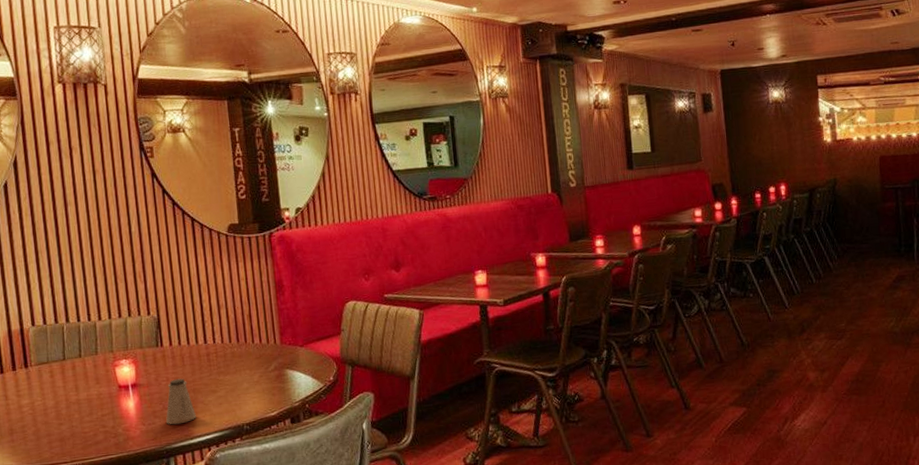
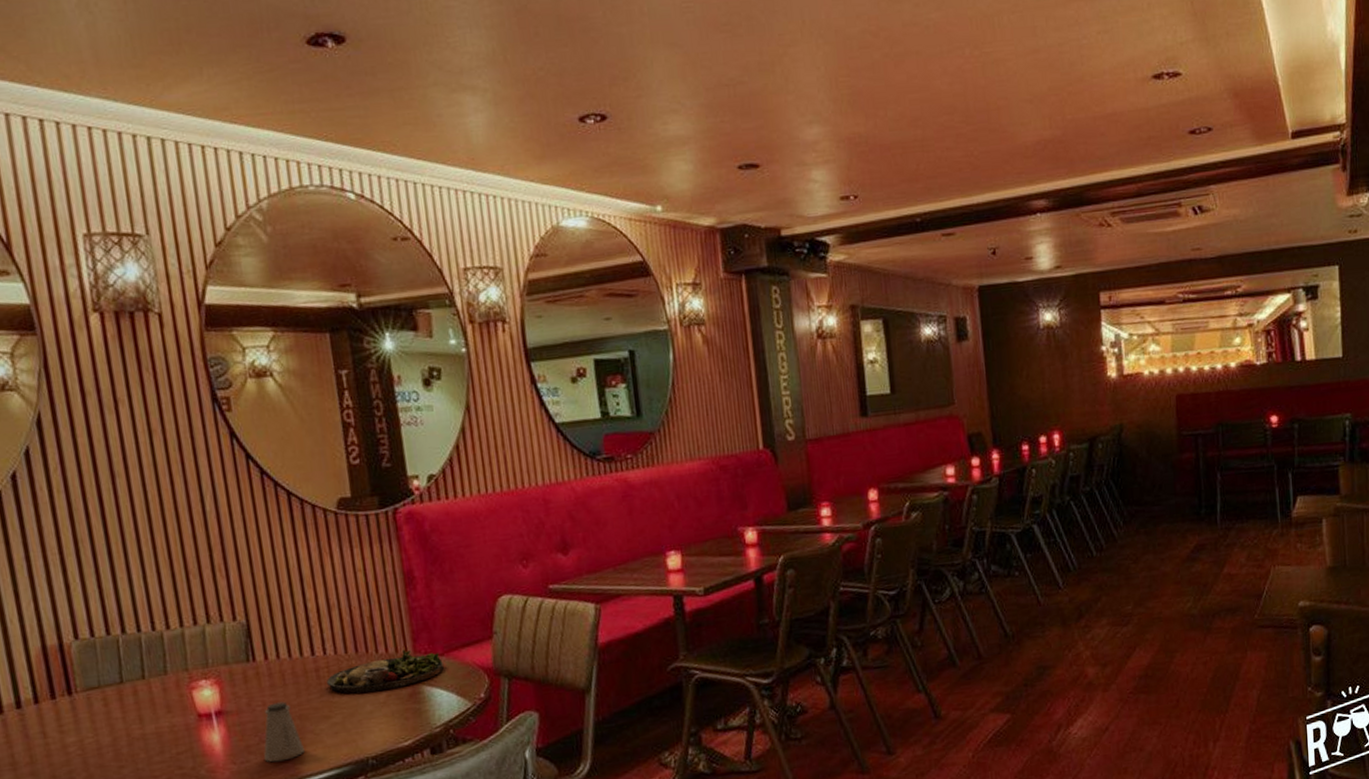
dinner plate: none [215,340,303,374] -> present [326,649,444,695]

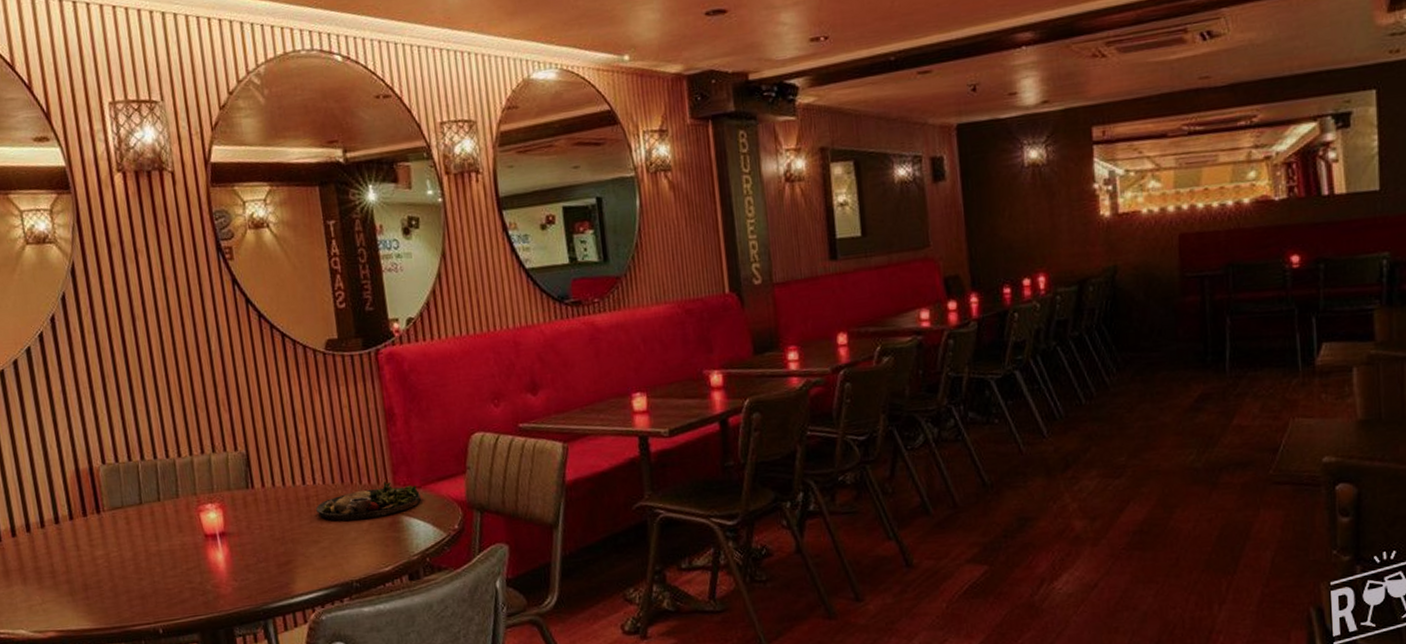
saltshaker: present [263,701,305,763] -> none [260,526,296,581]

